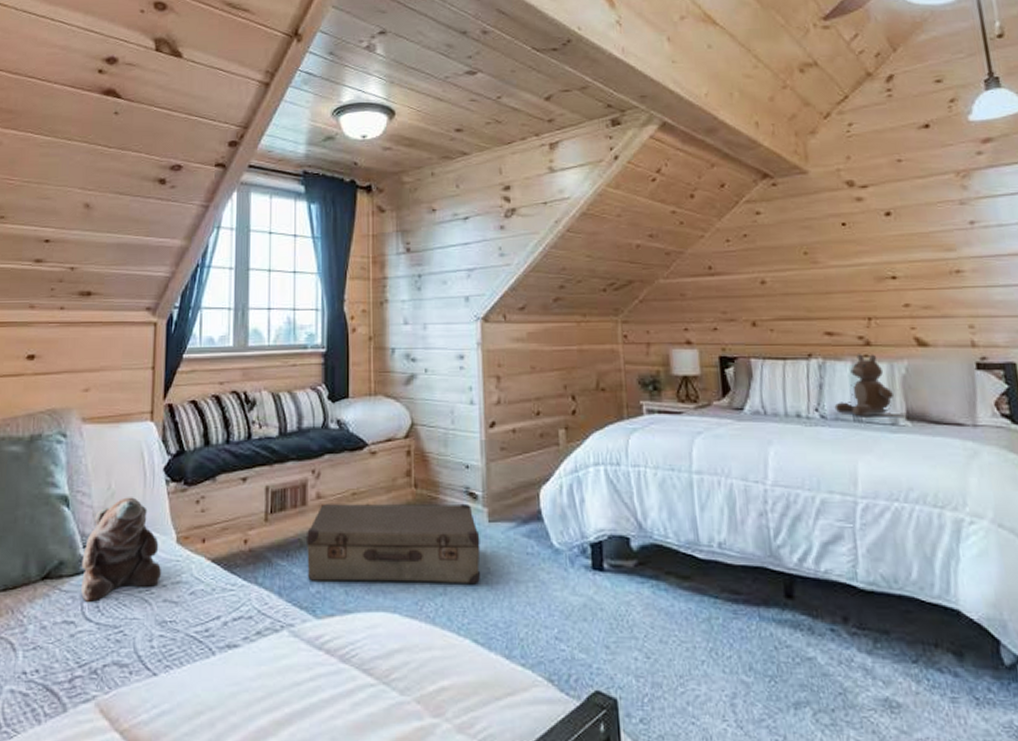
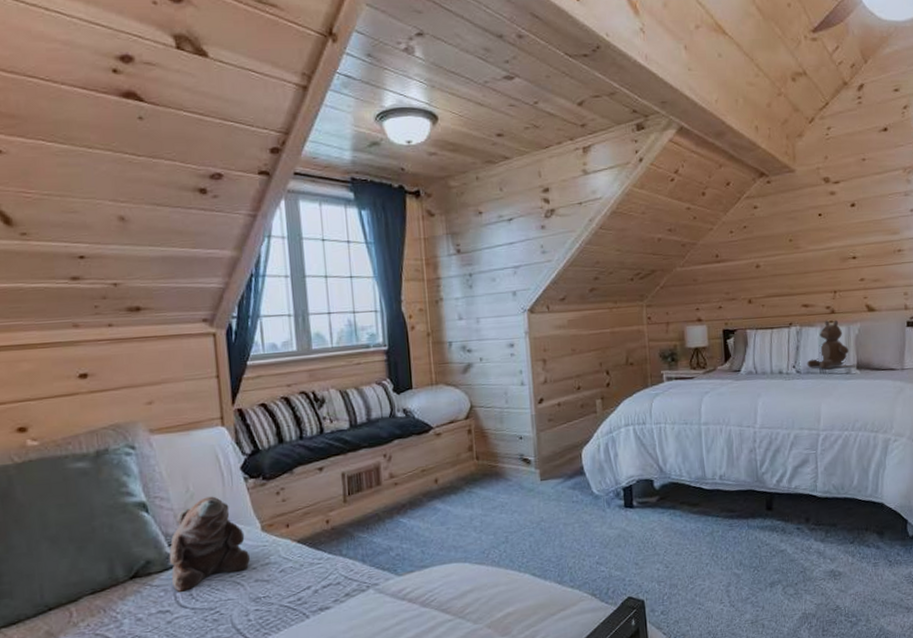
suitcase: present [307,503,481,585] -> none [383,468,535,547]

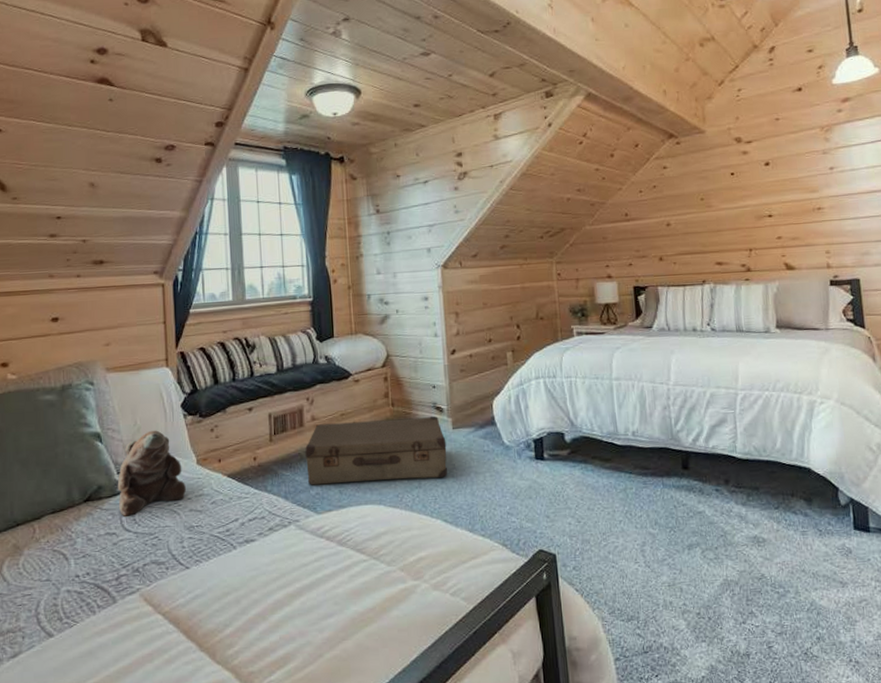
suitcase: none [383,468,535,547] -> present [305,416,447,485]
bear: present [806,320,849,370] -> none [722,278,767,328]

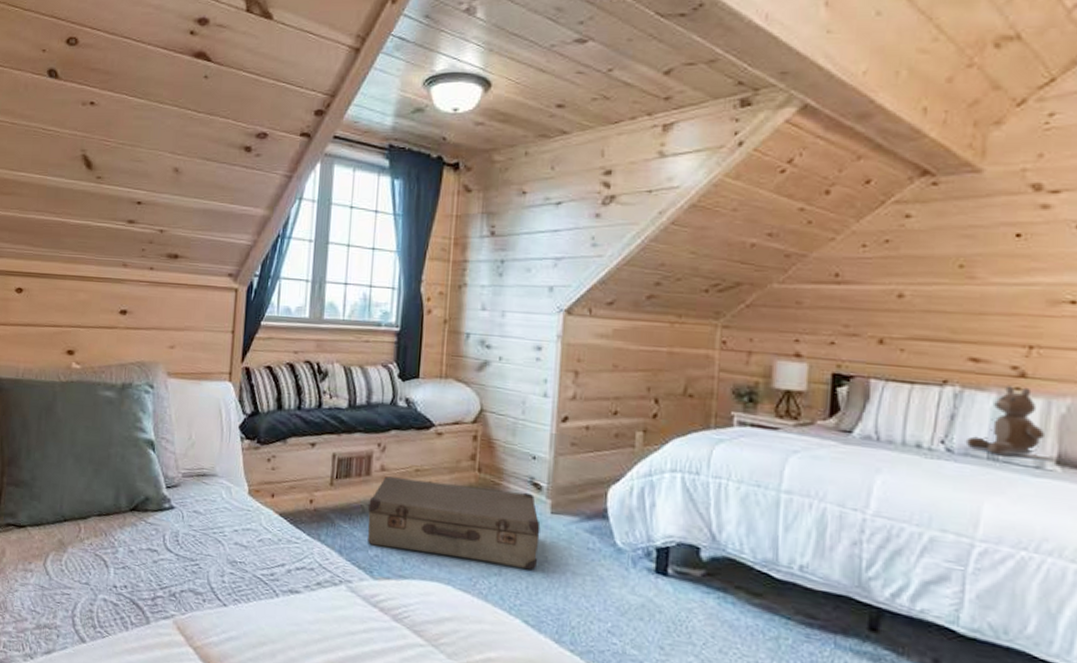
stuffed animal: present [117,430,187,516] -> none [163,448,235,536]
bear: none [722,278,767,328] -> present [965,386,1044,456]

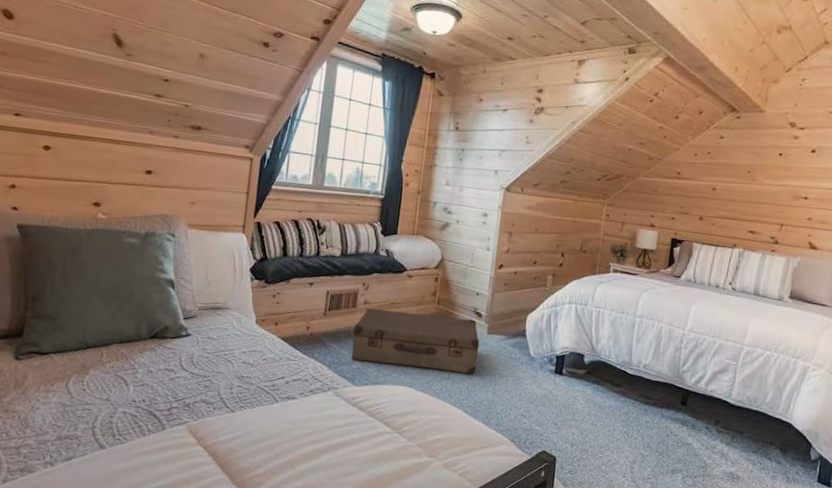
bear: present [965,386,1044,456] -> none [743,249,785,293]

